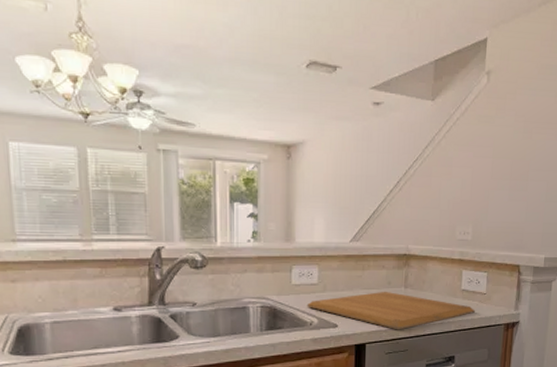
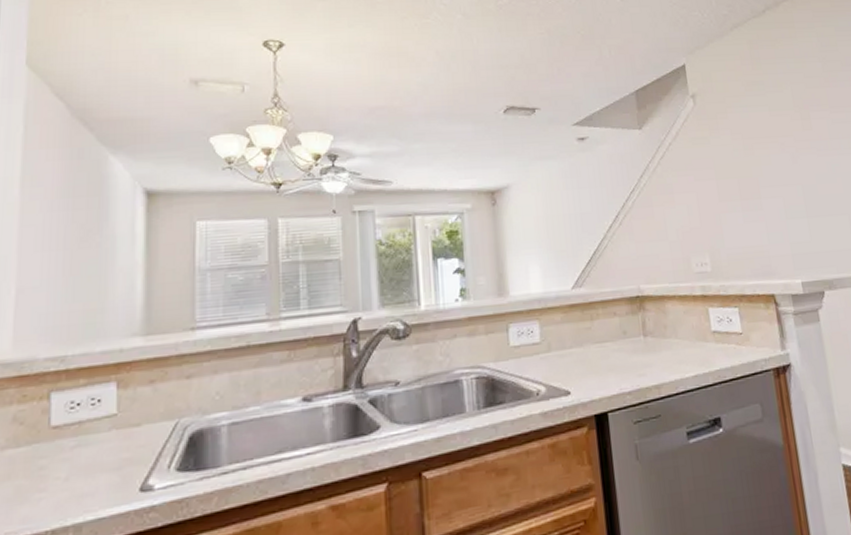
chopping board: present [306,291,475,330] -> none [530,342,734,391]

